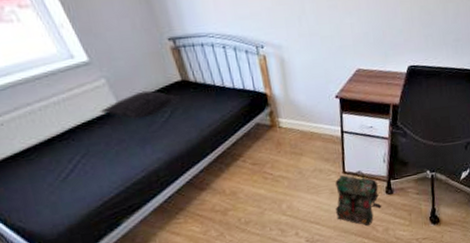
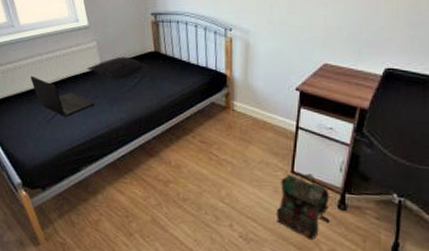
laptop: none [22,131,121,171] -> present [31,75,95,117]

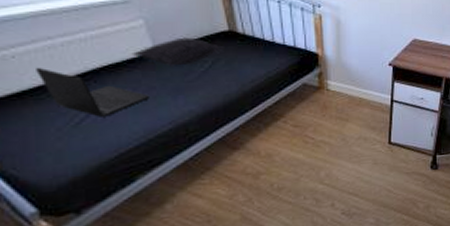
backpack: present [275,173,332,241] -> none [376,142,425,202]

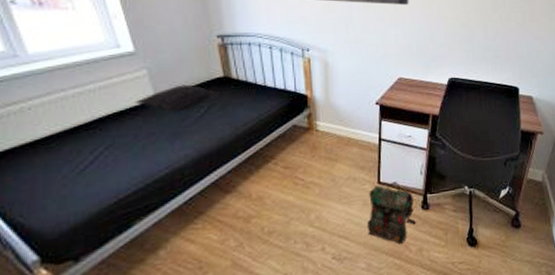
laptop: present [36,67,149,117] -> none [49,117,149,164]
backpack: none [376,142,425,202] -> present [366,181,416,245]

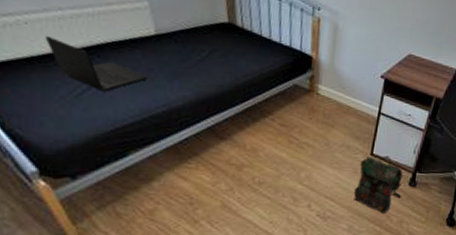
laptop: none [49,117,149,164] -> present [46,35,147,92]
pillow: present [134,84,221,113] -> none [134,23,224,52]

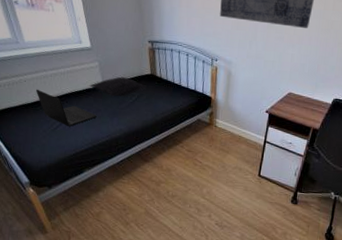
pillow: none [134,23,224,52] -> present [89,76,148,97]
backpack: present [353,156,404,214] -> none [244,177,287,226]

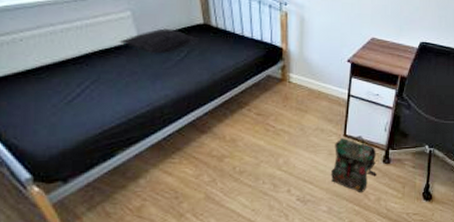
laptop: present [36,89,97,127] -> none [39,49,132,97]
backpack: none [244,177,287,226] -> present [330,136,378,193]

